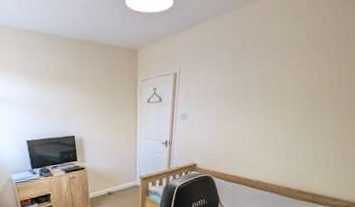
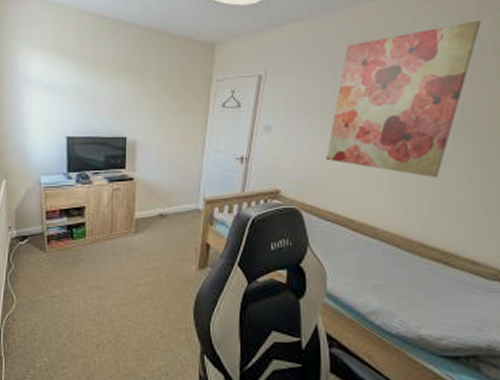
wall art: none [229,9,346,142] -> present [326,20,481,178]

